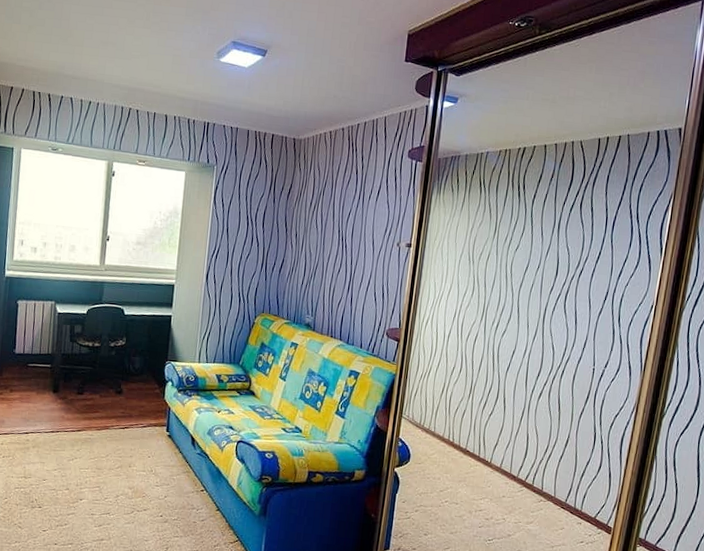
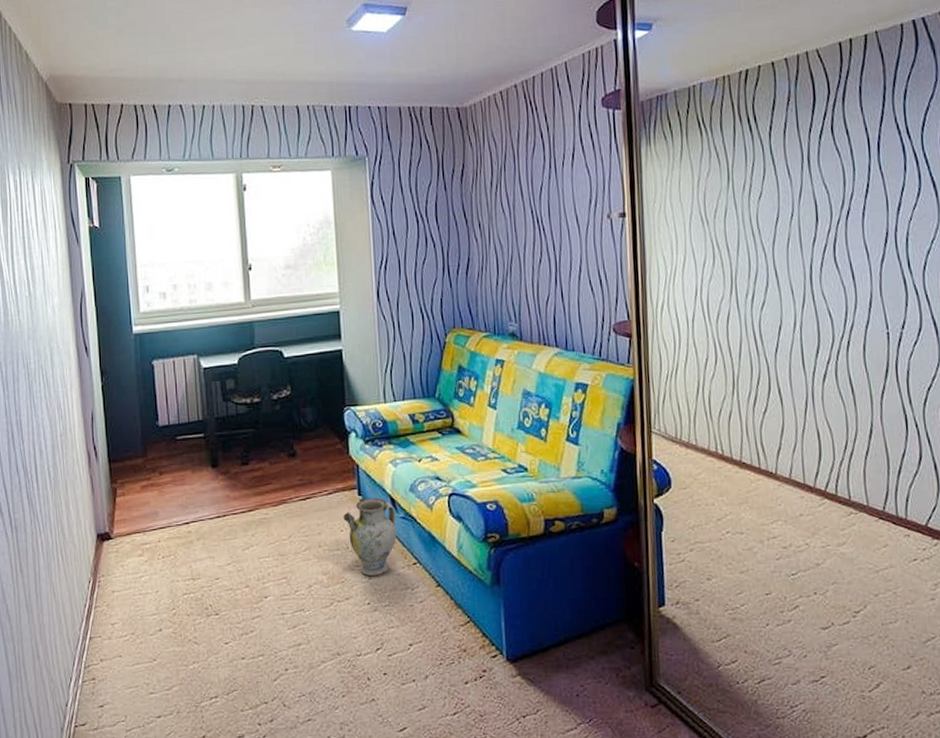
ceramic jug: none [151,434,194,496] -> present [343,498,397,577]

